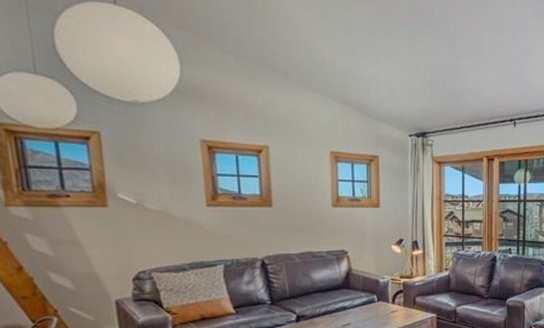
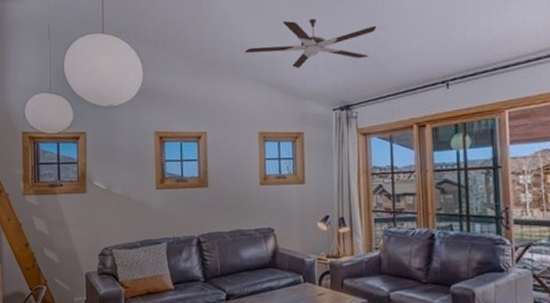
ceiling fan: none [312,32,454,88] -> present [244,18,376,69]

